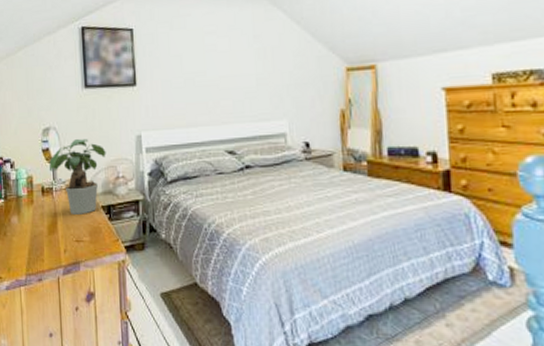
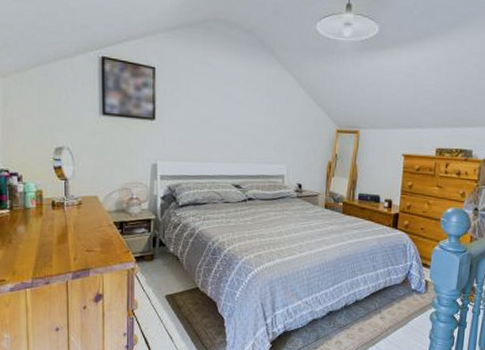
potted plant: present [49,139,106,214] -> none [60,161,121,228]

